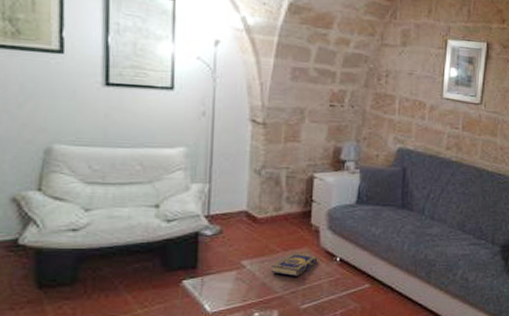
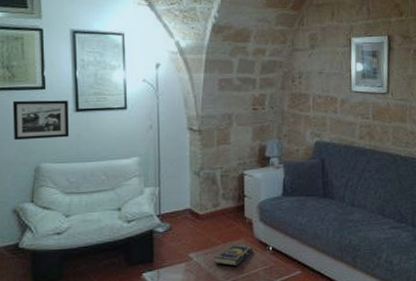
picture frame: none [15,63,95,116] -> present [13,100,69,141]

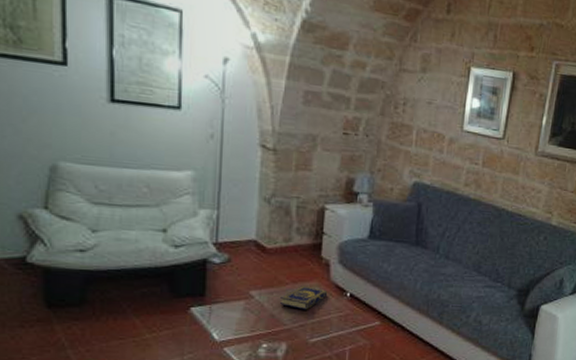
picture frame: present [13,100,69,141] -> none [19,74,100,134]

